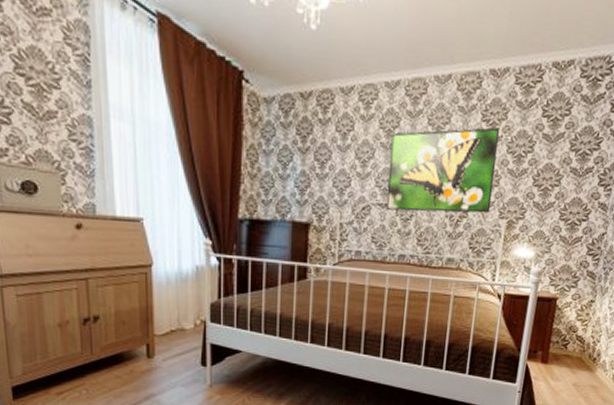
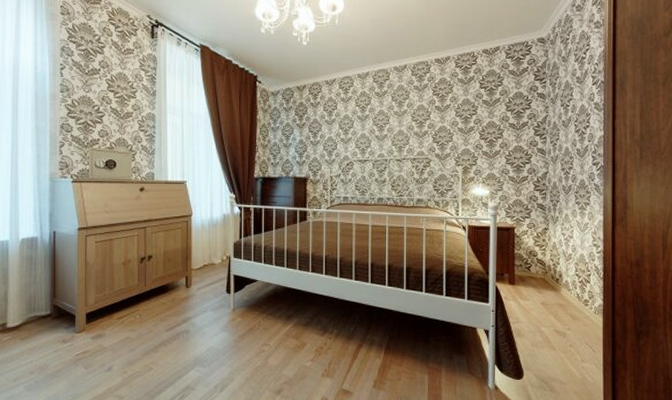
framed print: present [386,127,500,214] -> none [365,99,448,164]

